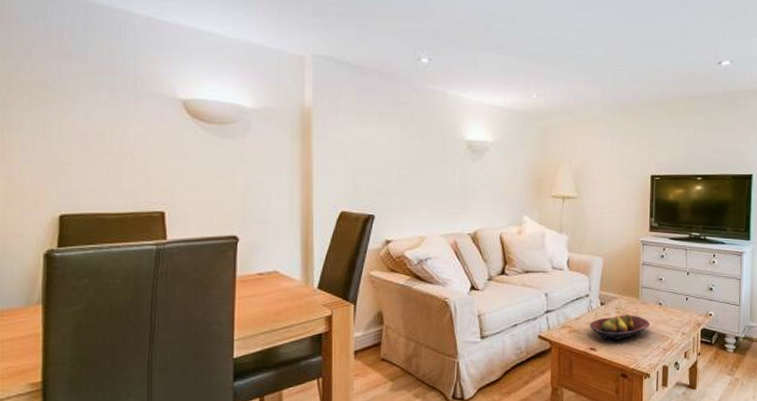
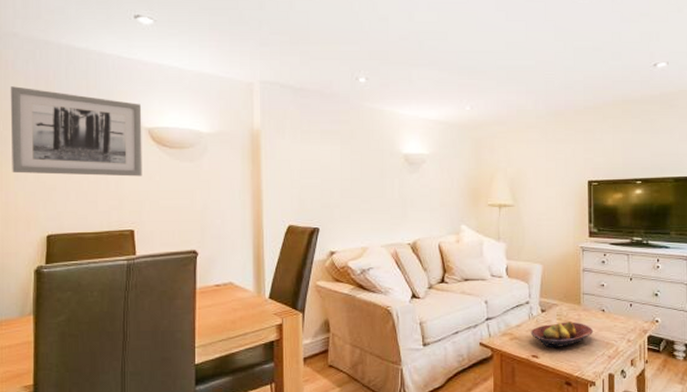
wall art: none [14,43,176,153] -> present [10,86,143,177]

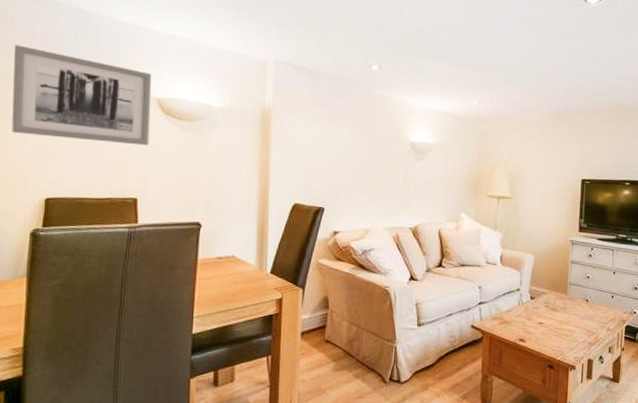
fruit bowl: present [530,321,594,347] -> none [519,309,577,333]

